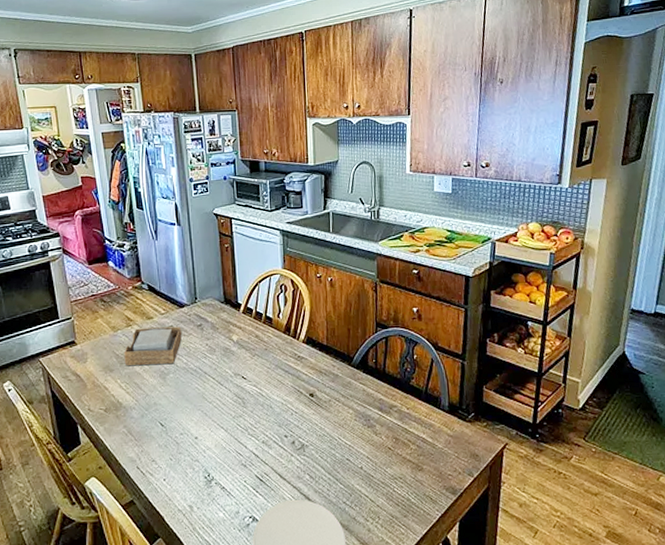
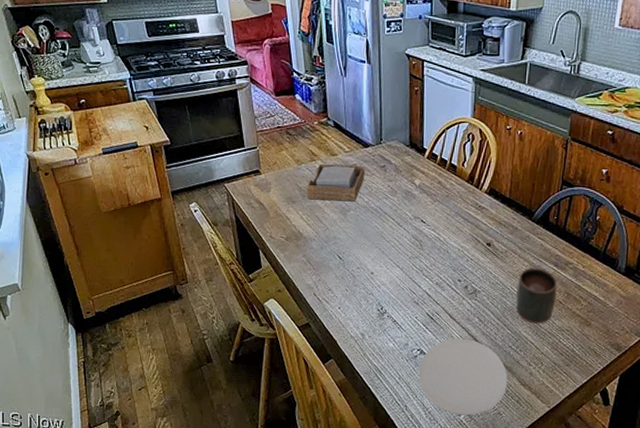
mug: none [344,414,385,475] -> present [516,267,557,324]

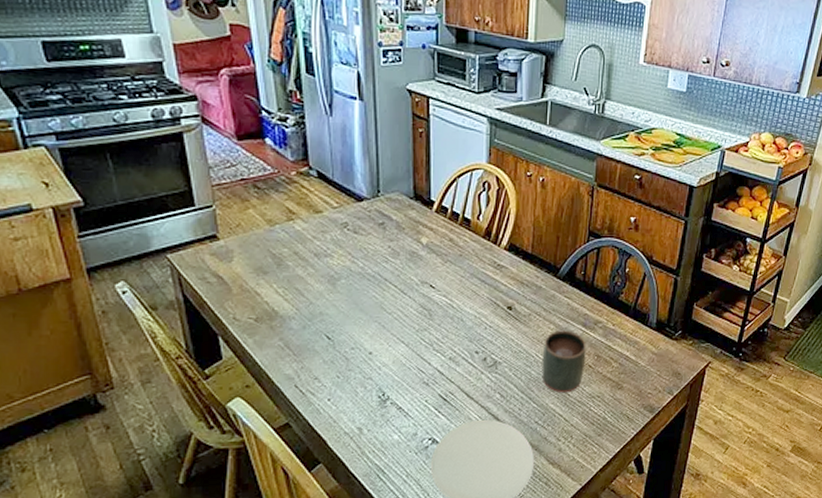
napkin holder: present [307,164,365,202] -> none [283,223,358,269]

